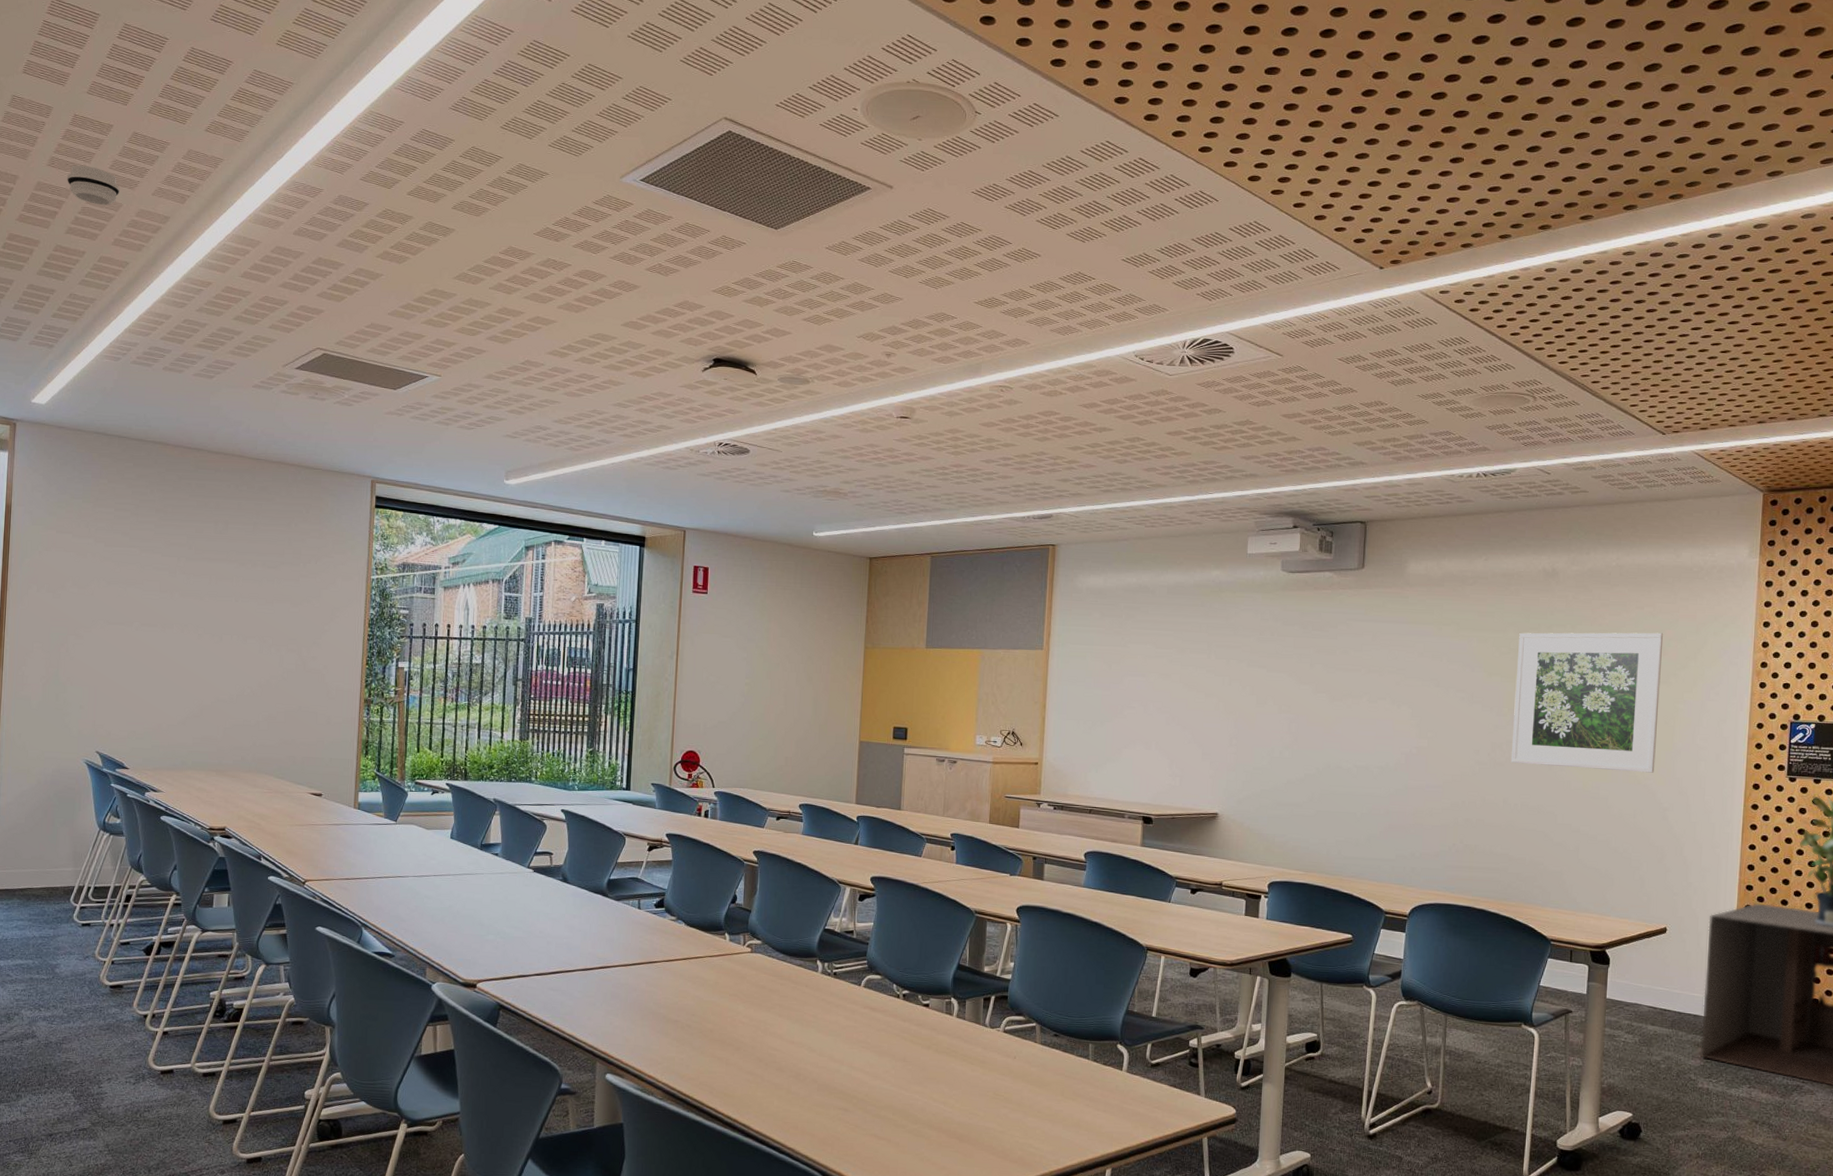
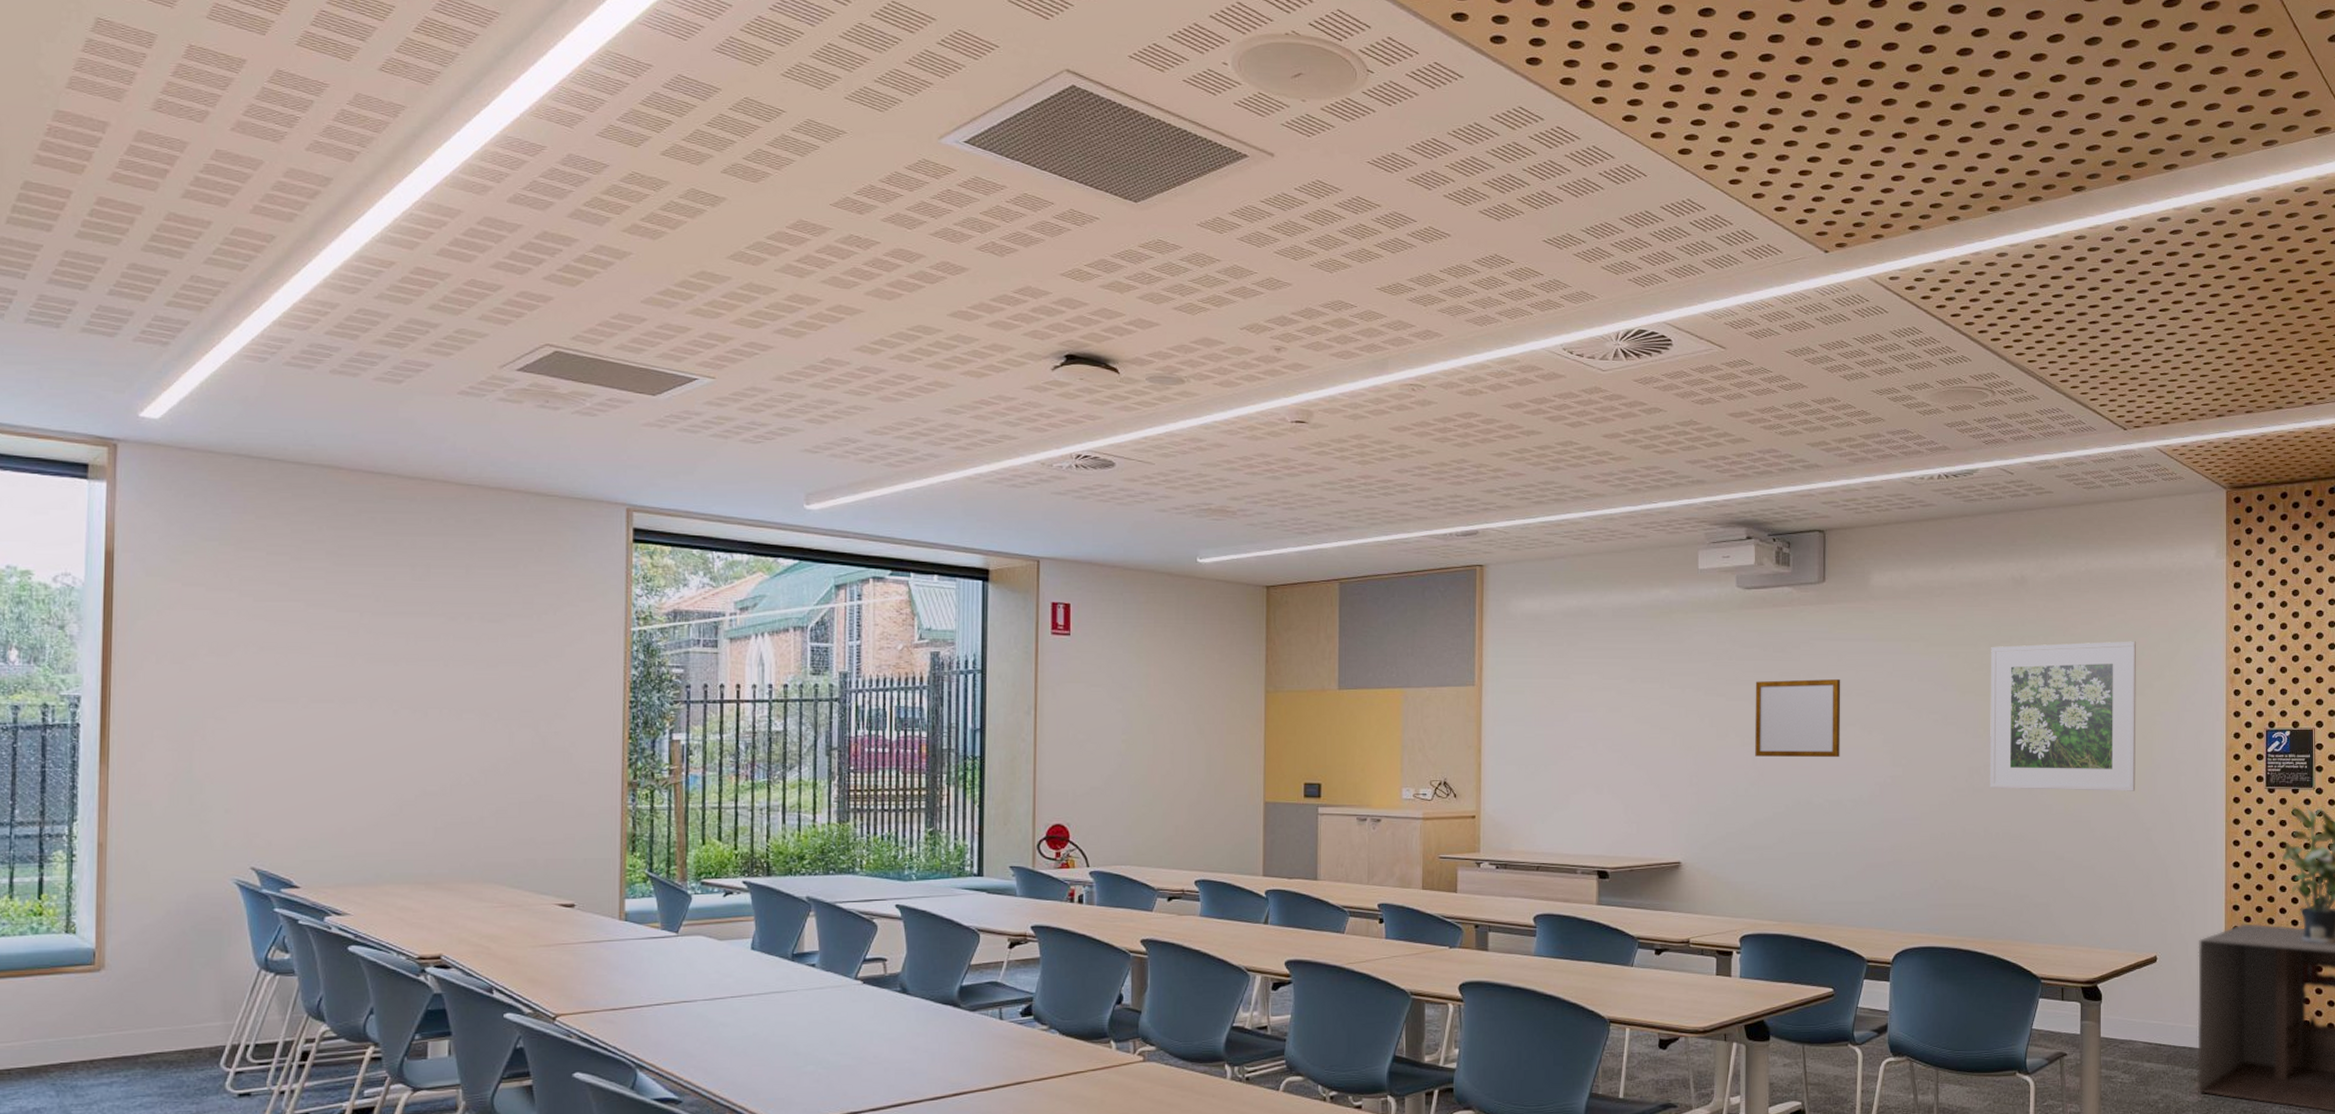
smoke detector: present [67,165,121,206] -> none [181,110,260,163]
writing board: none [1291,655,1374,728] -> present [1755,678,1841,758]

